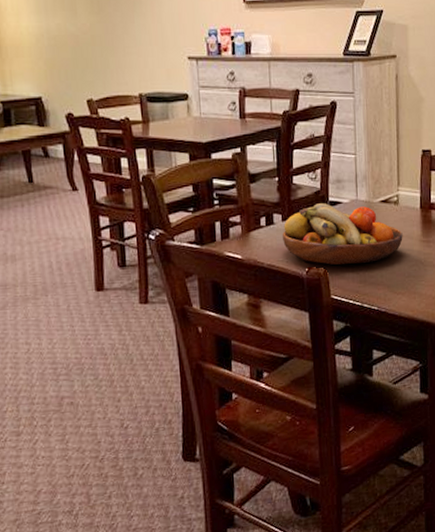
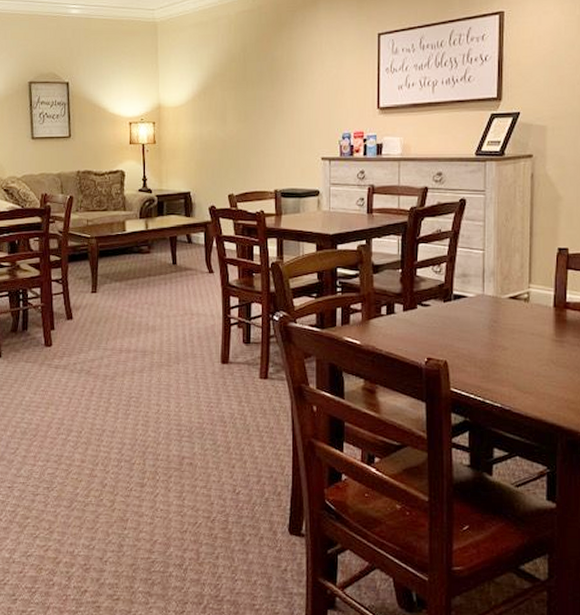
fruit bowl: present [283,203,403,265] -> none [403,296,533,358]

